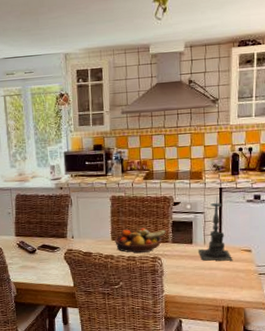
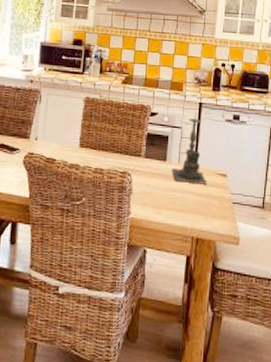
fruit bowl: present [115,227,166,254] -> none [82,136,140,166]

